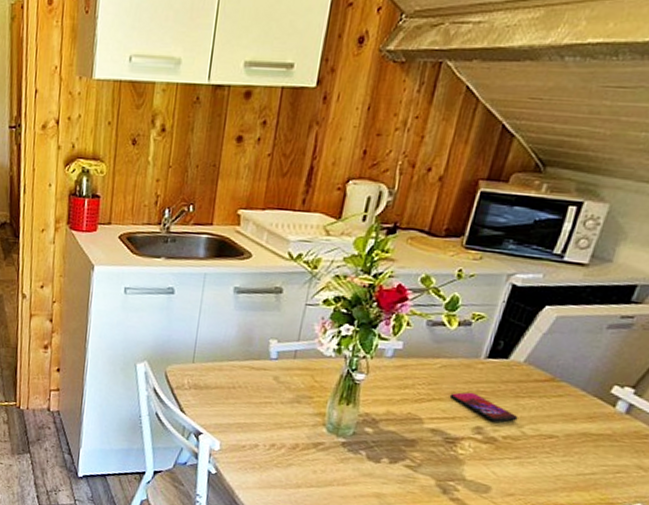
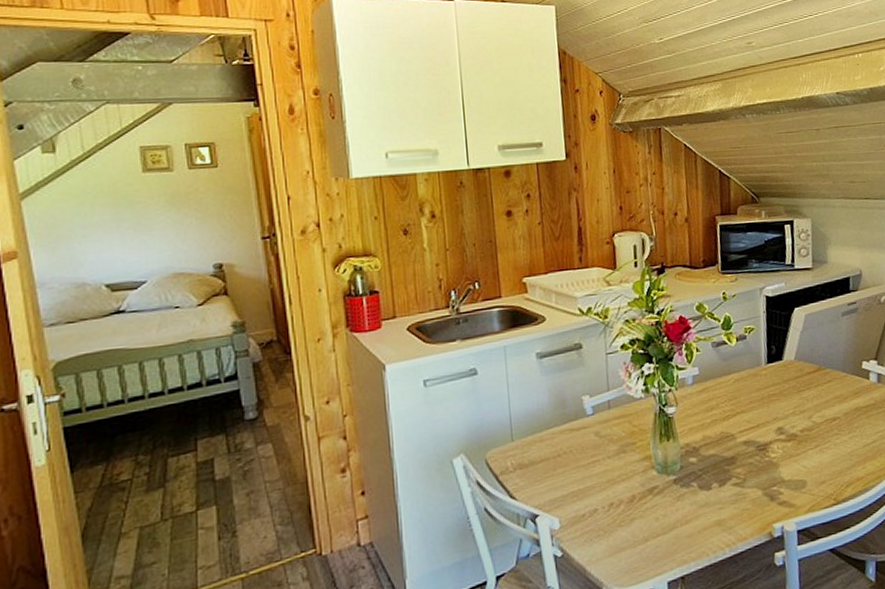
smartphone: present [449,392,518,423] -> none [748,397,806,420]

